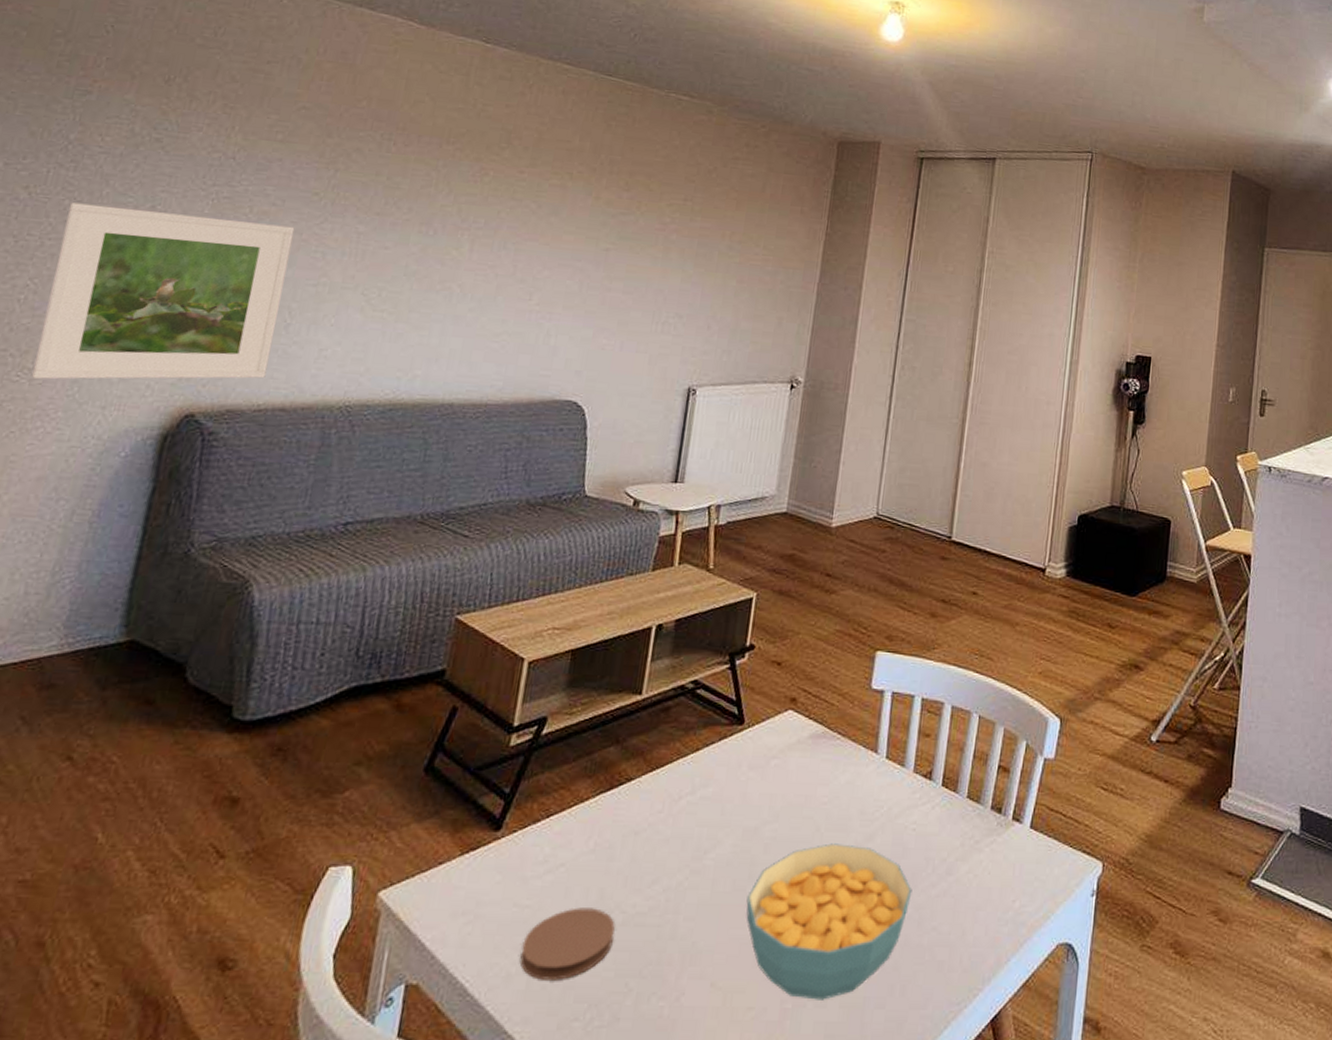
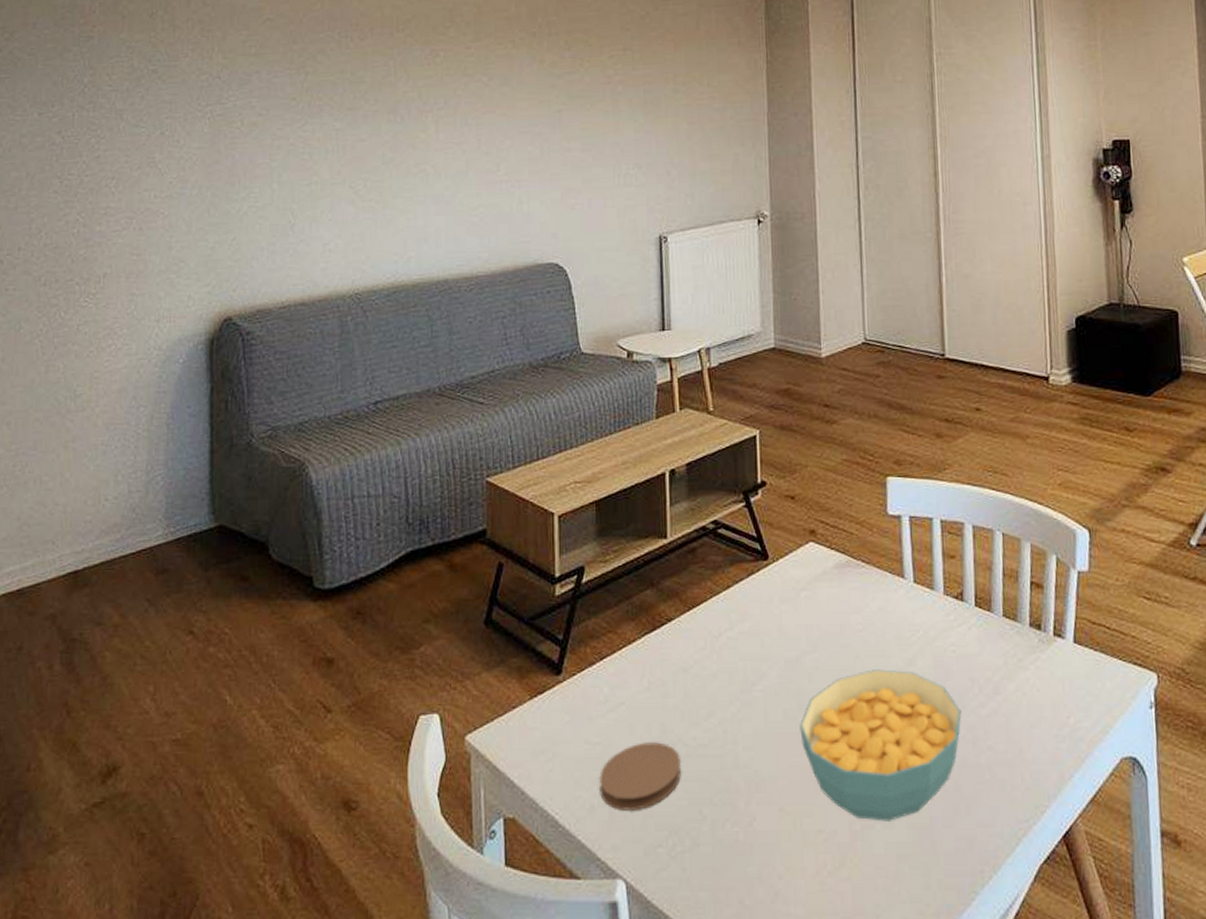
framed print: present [32,202,295,380] -> none [96,133,283,302]

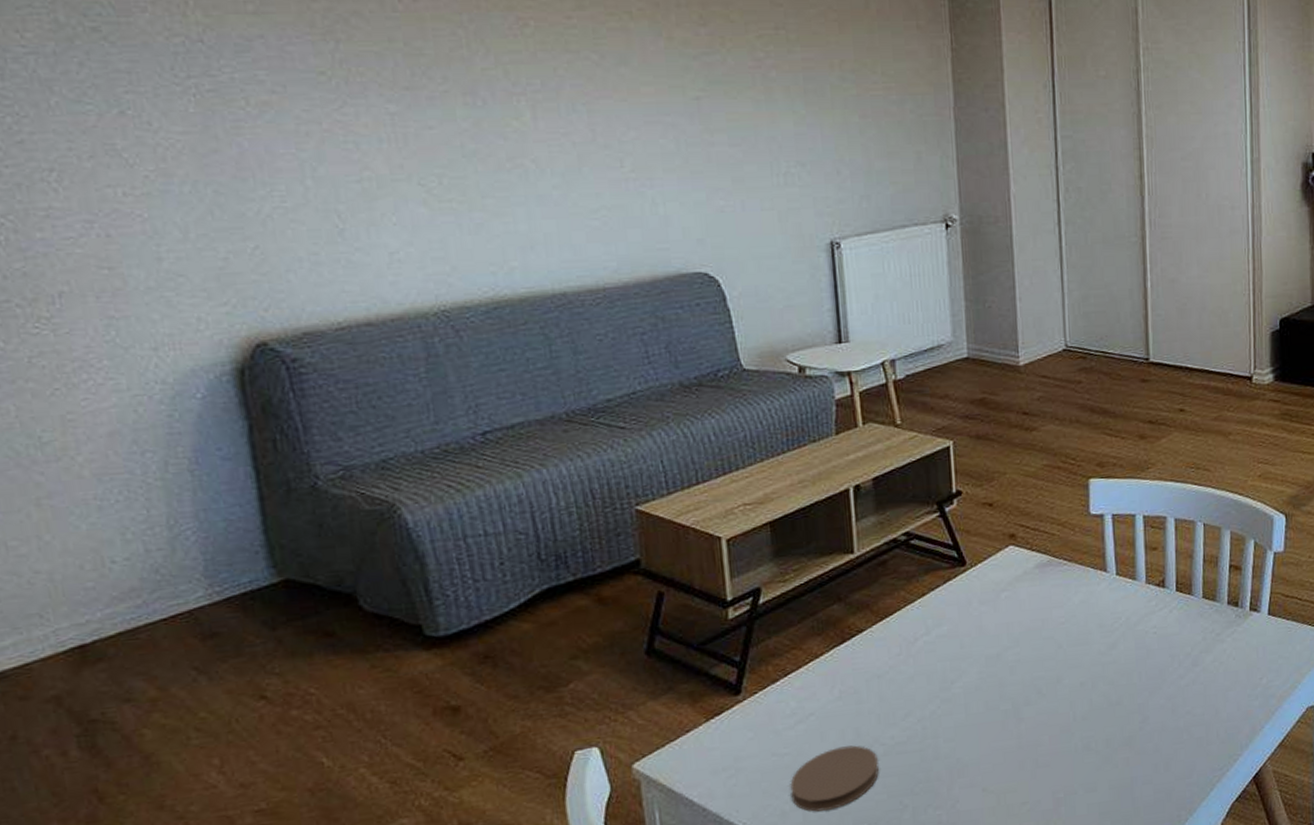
cereal bowl: present [800,669,962,822] -> none [1002,654,1162,788]

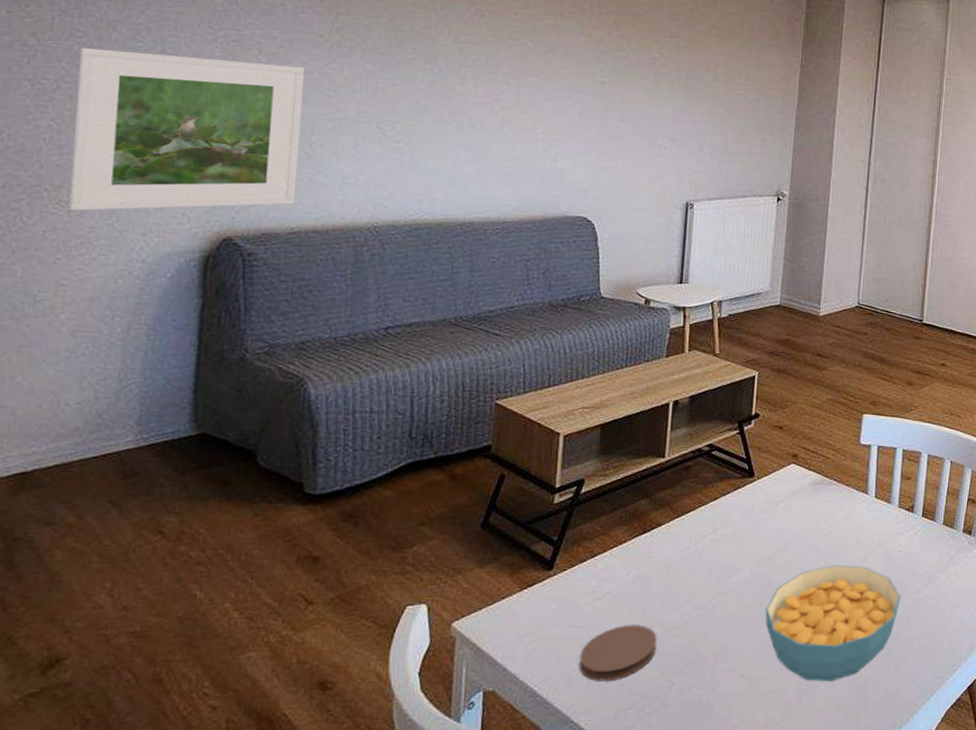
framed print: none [13,116,336,328] -> present [69,47,305,211]
cereal bowl: none [1002,654,1162,788] -> present [765,564,901,682]

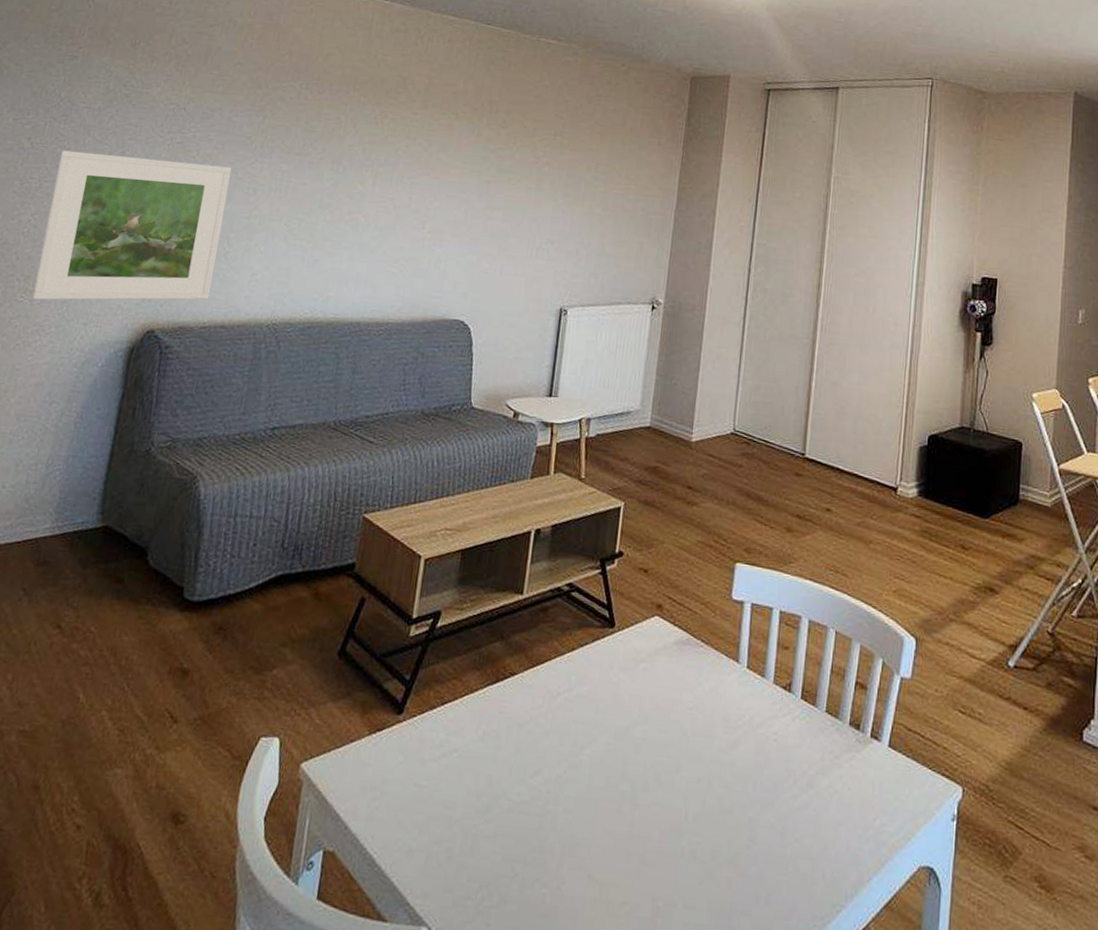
coaster: present [579,625,657,681] -> none [419,792,502,859]
cereal bowl: present [765,564,901,682] -> none [619,748,775,902]

